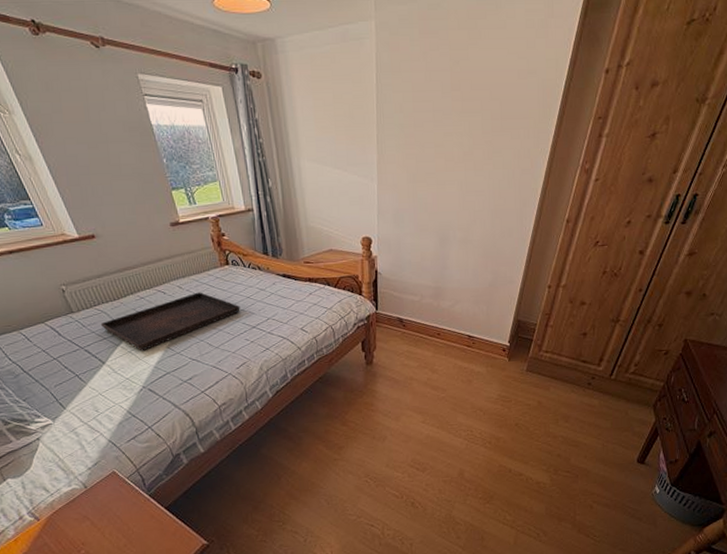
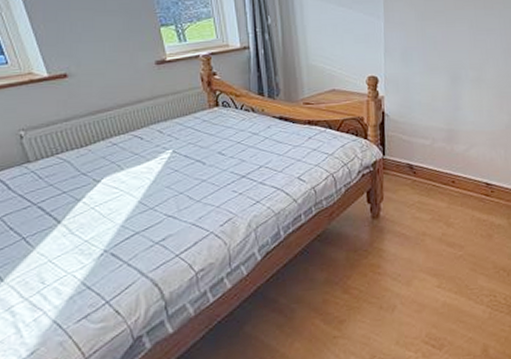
serving tray: present [100,292,240,352] -> none [61,137,229,208]

